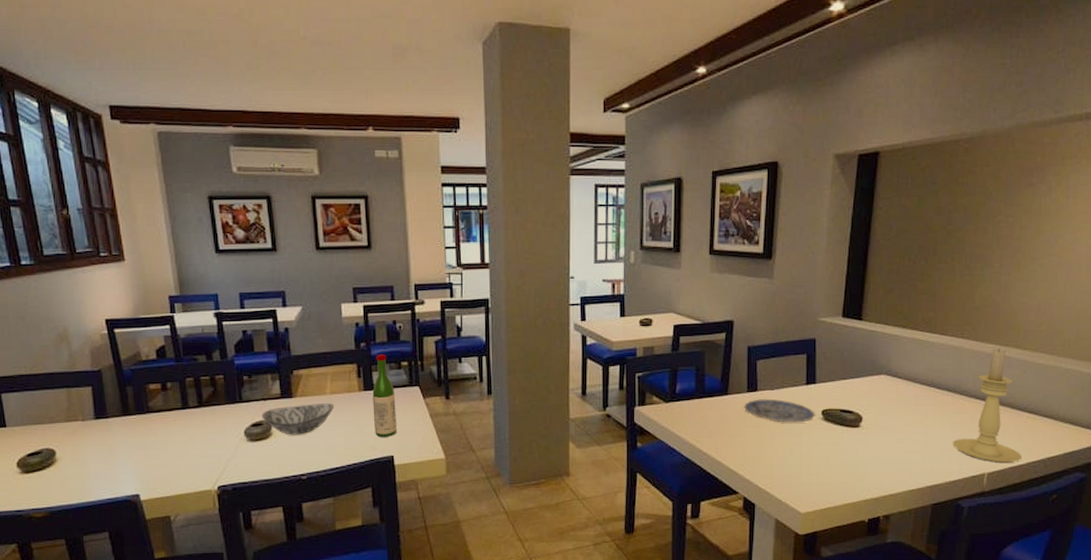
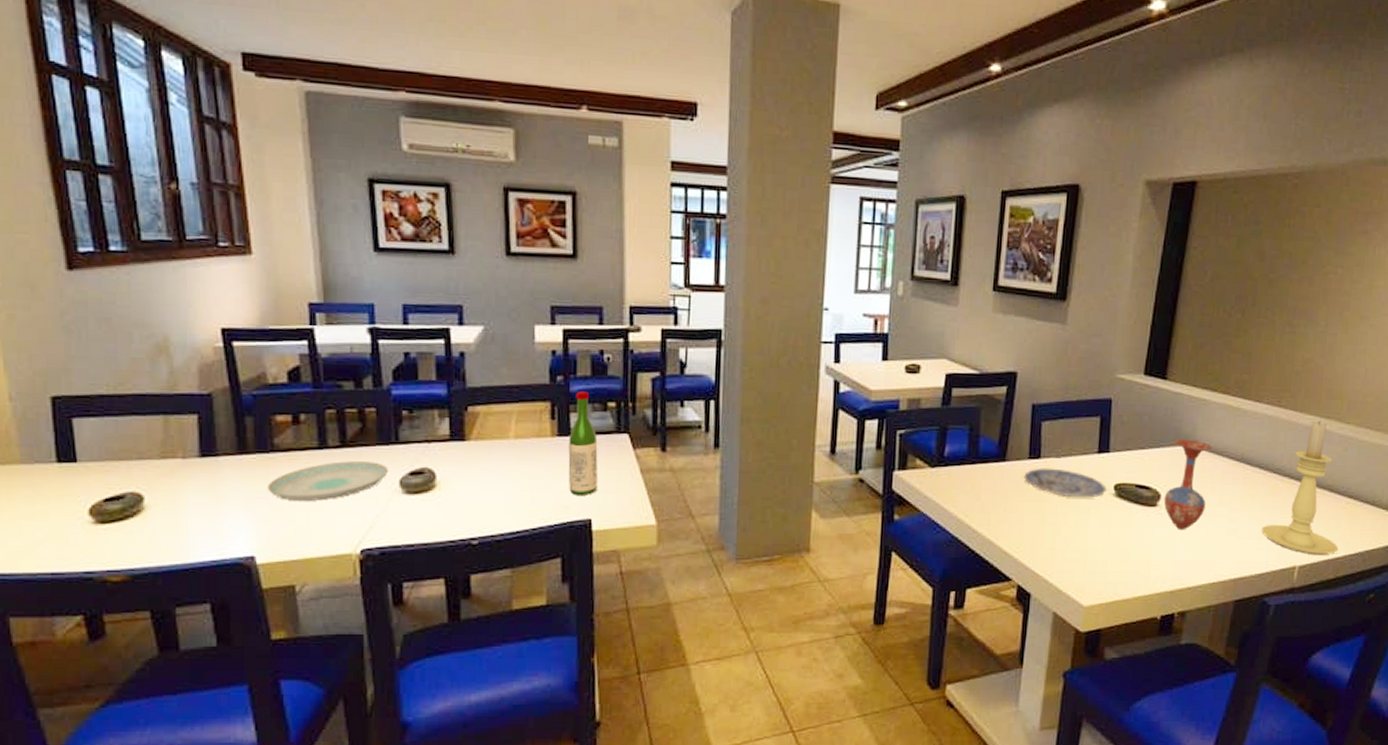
plate: none [146,417,235,450] -> present [268,461,387,501]
decorative bowl: present [261,403,335,435] -> none [423,449,519,488]
vase: none [865,369,905,447] -> present [1163,439,1212,530]

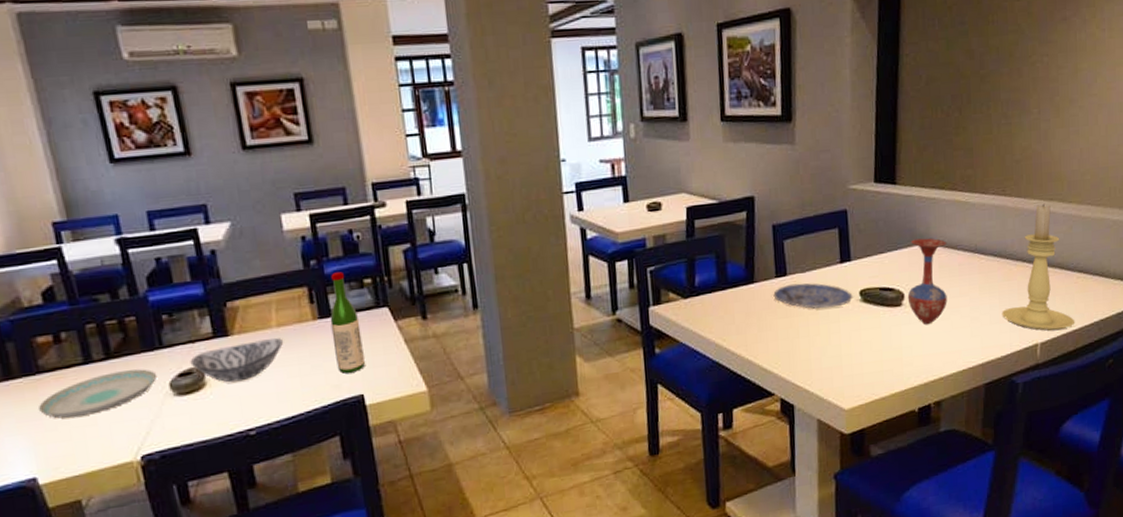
decorative bowl: none [423,449,519,488] -> present [190,338,284,383]

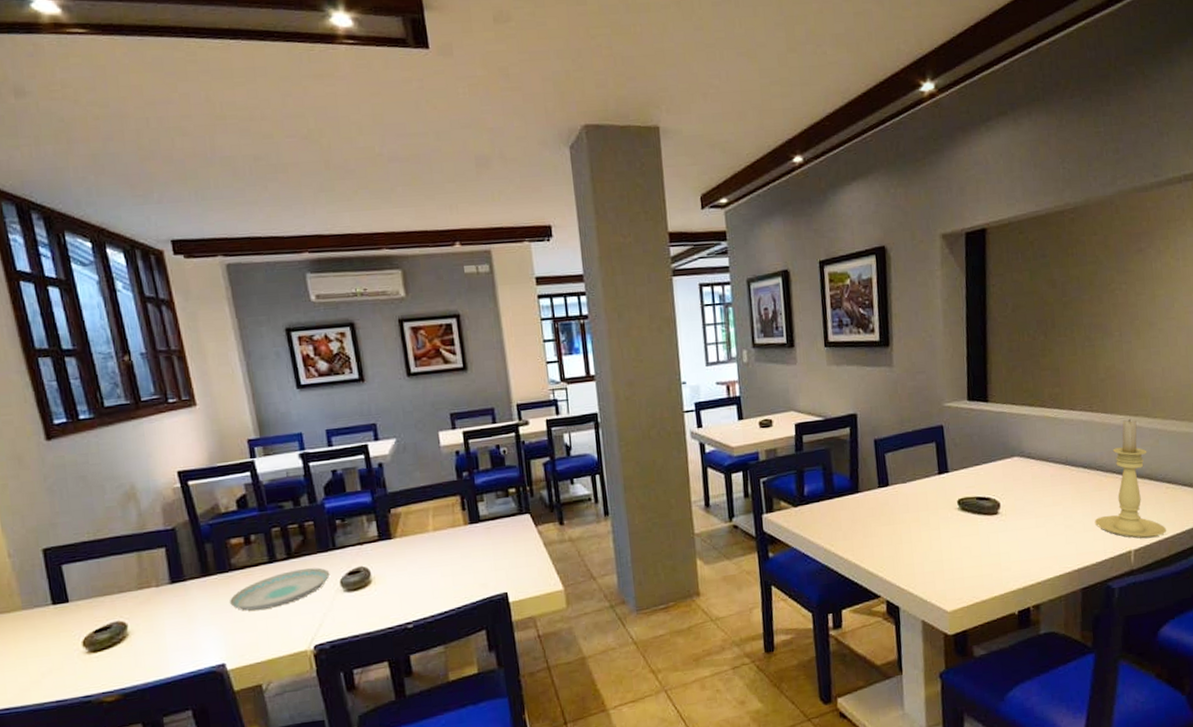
decorative bowl: present [190,338,284,383] -> none [358,541,439,581]
wine bottle: present [330,272,365,374] -> none [479,482,509,573]
plate: present [773,283,853,309] -> none [877,493,951,517]
vase: present [907,238,947,325] -> none [1003,451,1042,533]

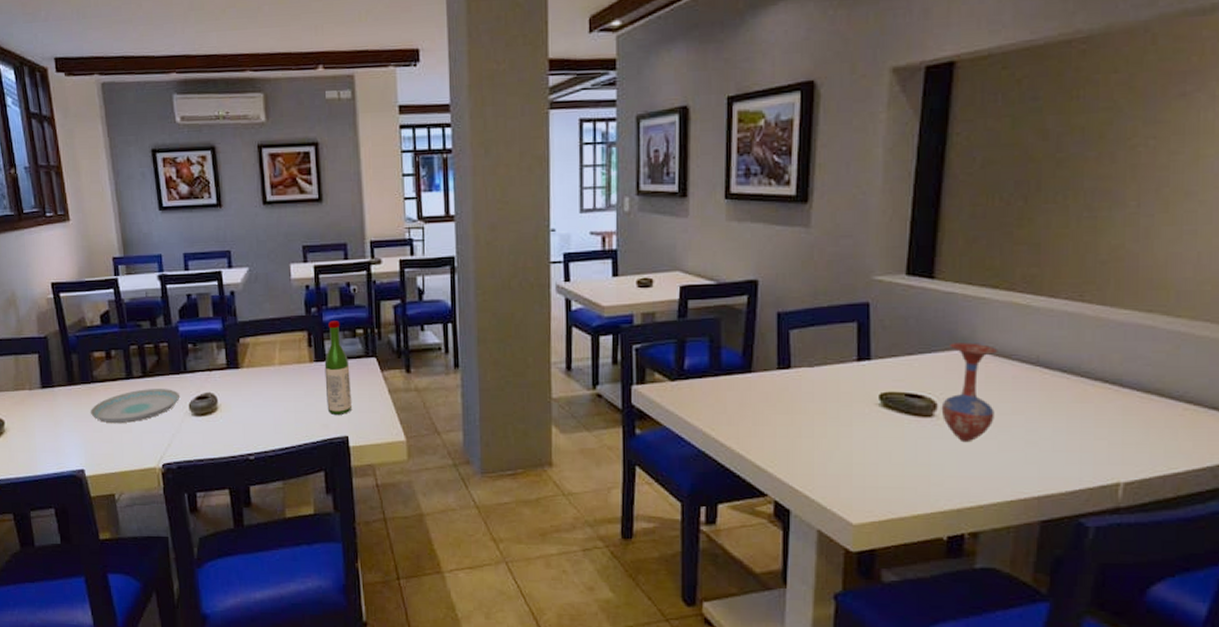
wine bottle: none [479,482,509,573] -> present [324,321,351,414]
vase: none [1003,451,1042,533] -> present [941,343,997,443]
candle holder: present [1094,418,1167,539] -> none [1069,314,1178,471]

